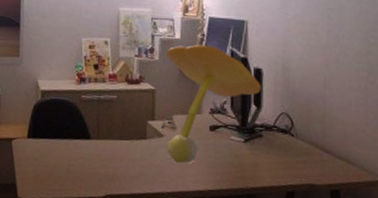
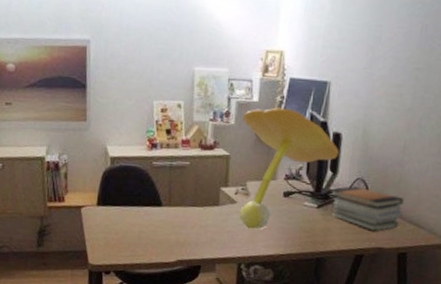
book stack: none [255,120,331,167] -> present [329,186,404,231]

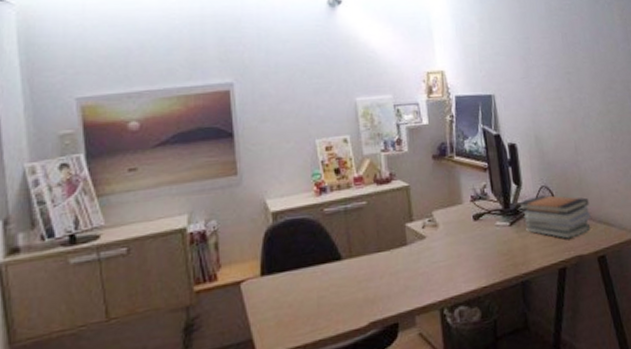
desk lamp: present [239,107,339,229] -> none [415,126,518,265]

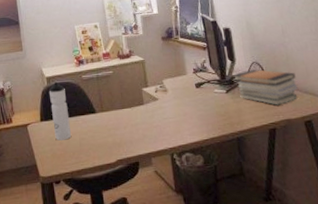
water bottle: none [274,219,307,302] -> present [49,82,72,141]

